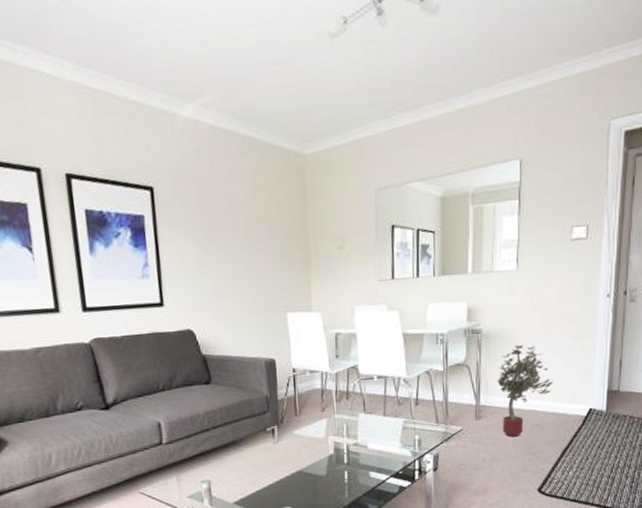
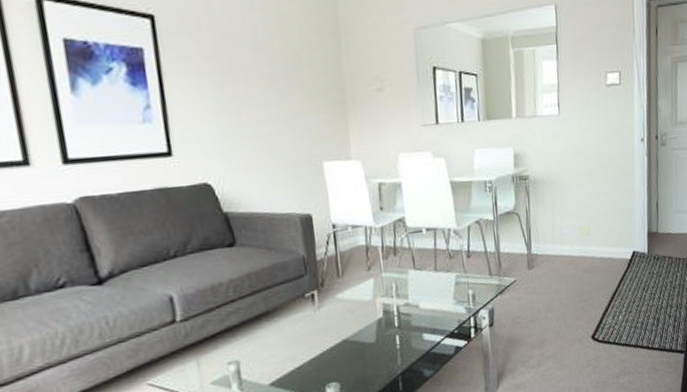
potted tree: present [497,344,554,437] -> none [546,190,600,285]

